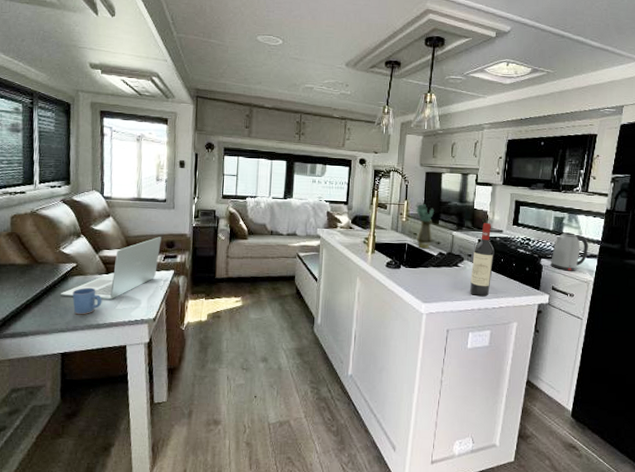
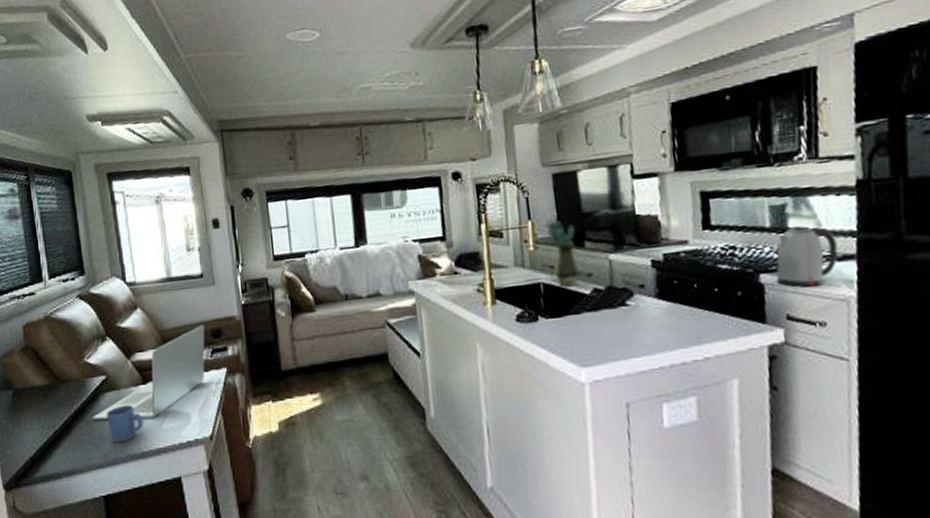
wine bottle: present [470,222,495,297] -> none [646,232,685,347]

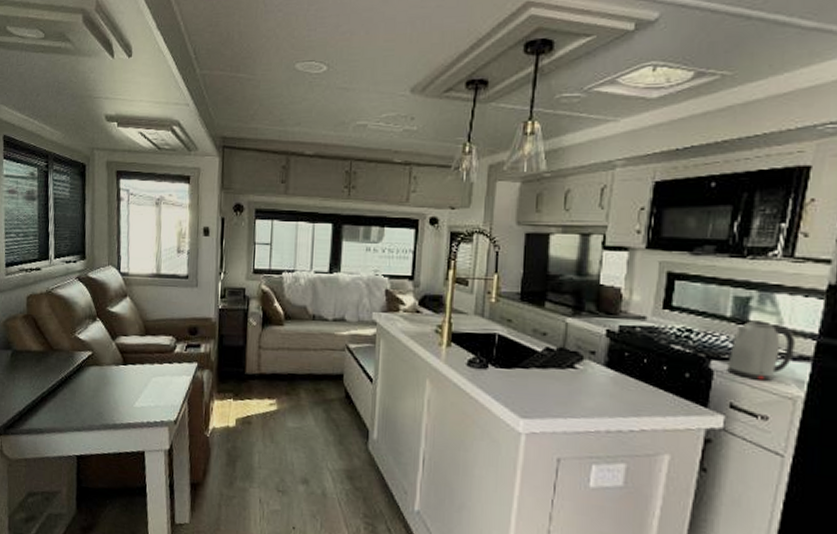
laptop: present [93,325,205,421] -> none [76,321,183,396]
mug: present [106,404,144,443] -> none [88,380,119,413]
vase: present [545,219,580,287] -> none [509,275,539,342]

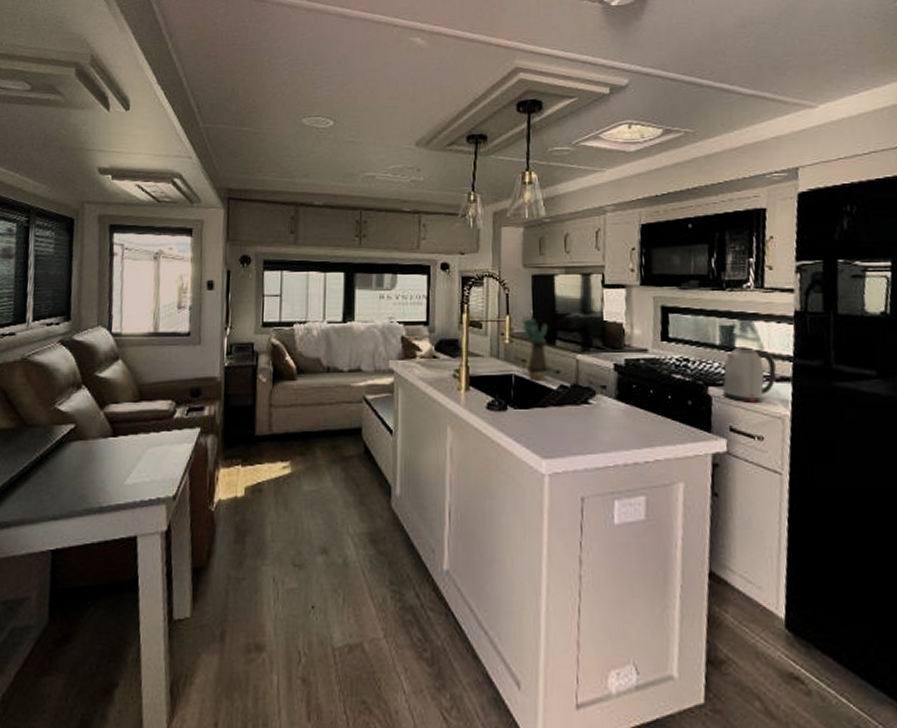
vase: none [509,275,539,342] -> present [521,315,549,381]

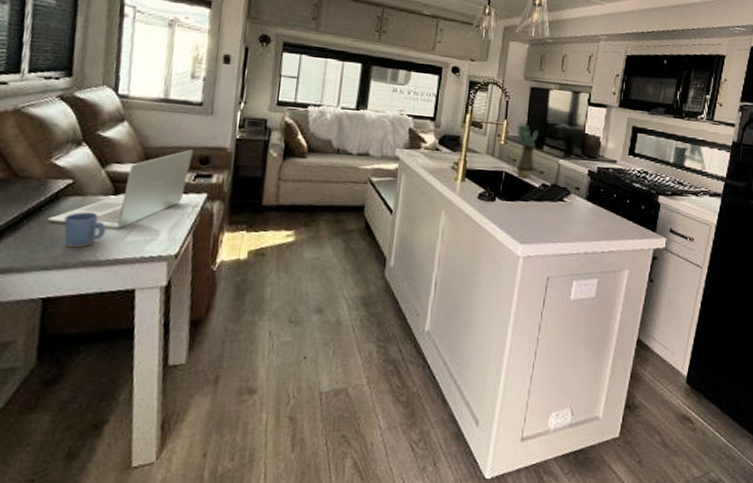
laptop: none [54,383,184,472] -> present [48,149,193,229]
mug: none [68,456,107,495] -> present [64,211,106,248]
kettle: present [722,347,777,403] -> none [669,166,713,212]

